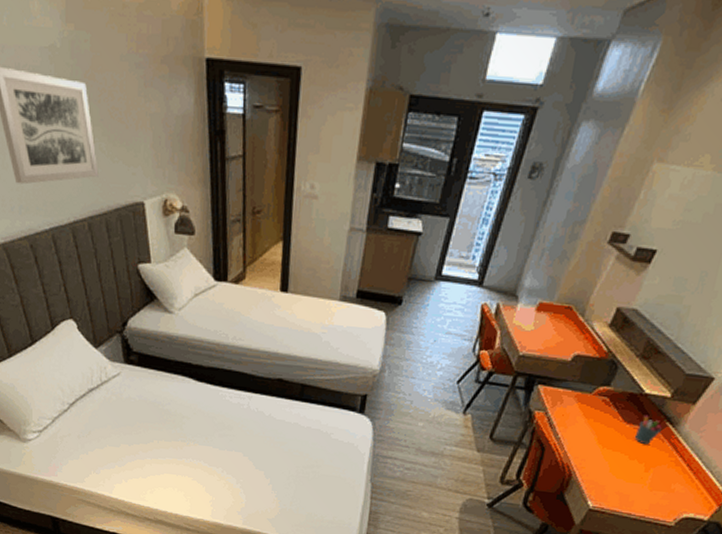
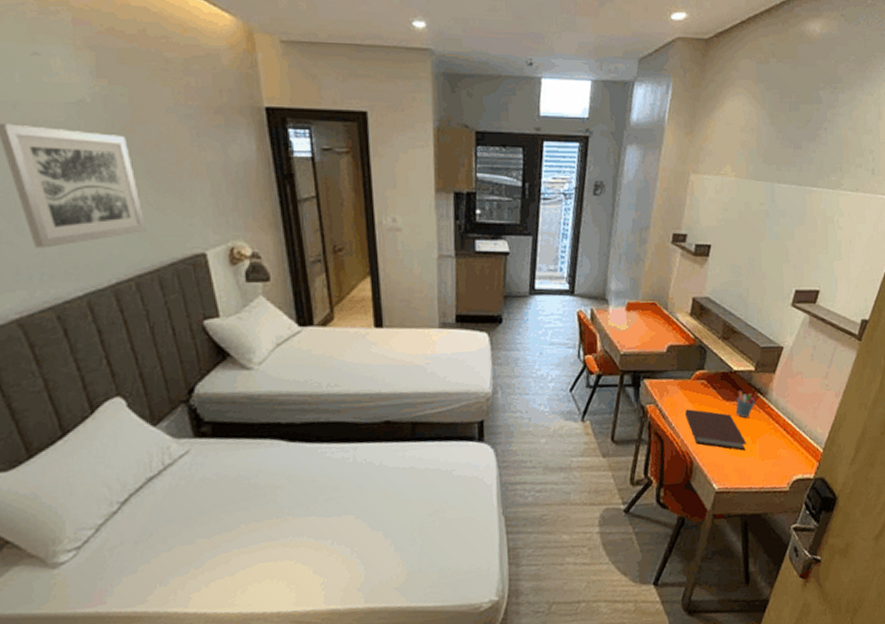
notebook: none [575,423,639,477] -> present [685,409,747,451]

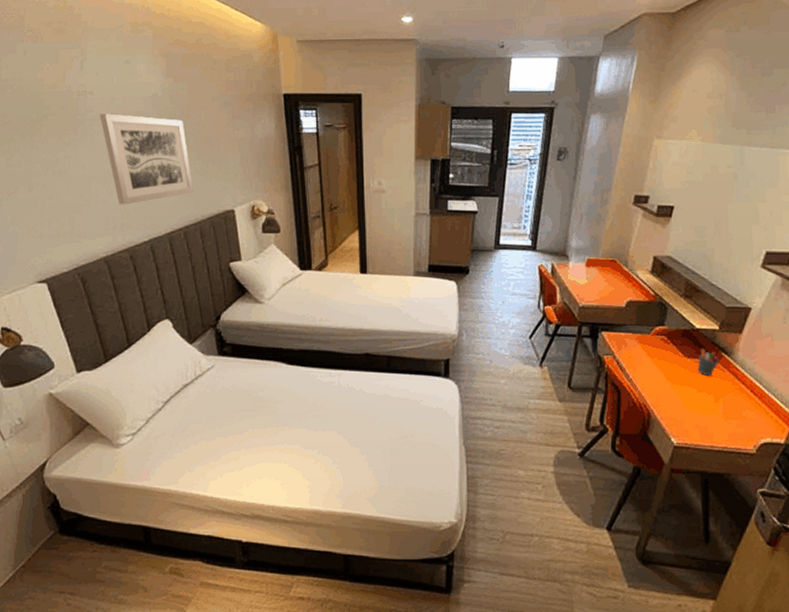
notebook: present [685,409,747,451] -> none [643,363,709,408]

